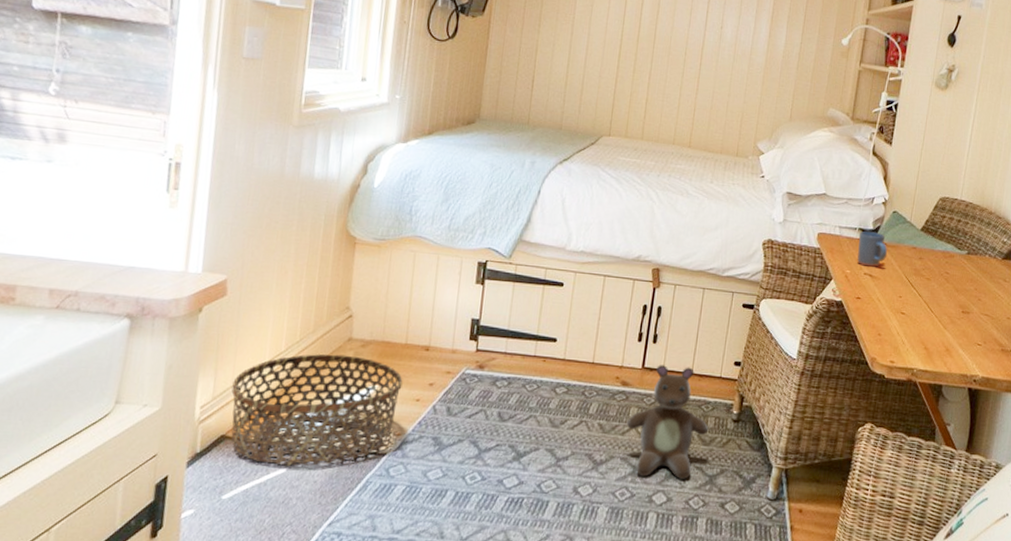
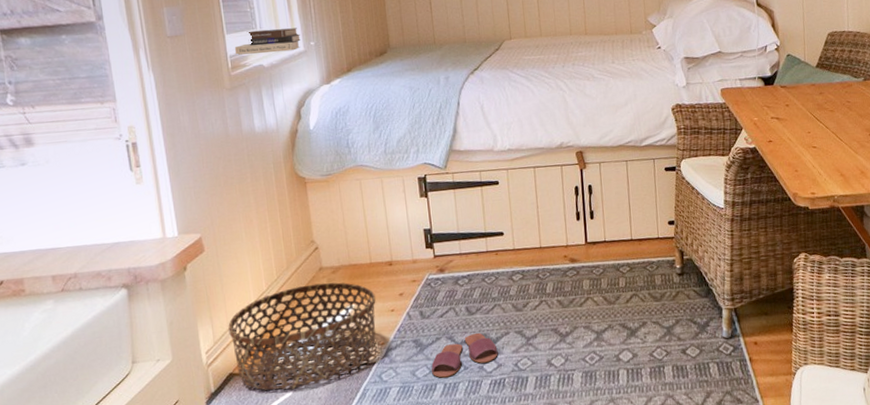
books: none [312,69,387,100] -> present [234,28,301,55]
slippers: none [445,442,523,485] -> present [431,332,498,378]
teddy bear: present [626,365,709,479] -> none [582,234,658,340]
mug: present [857,231,887,267] -> none [759,77,789,111]

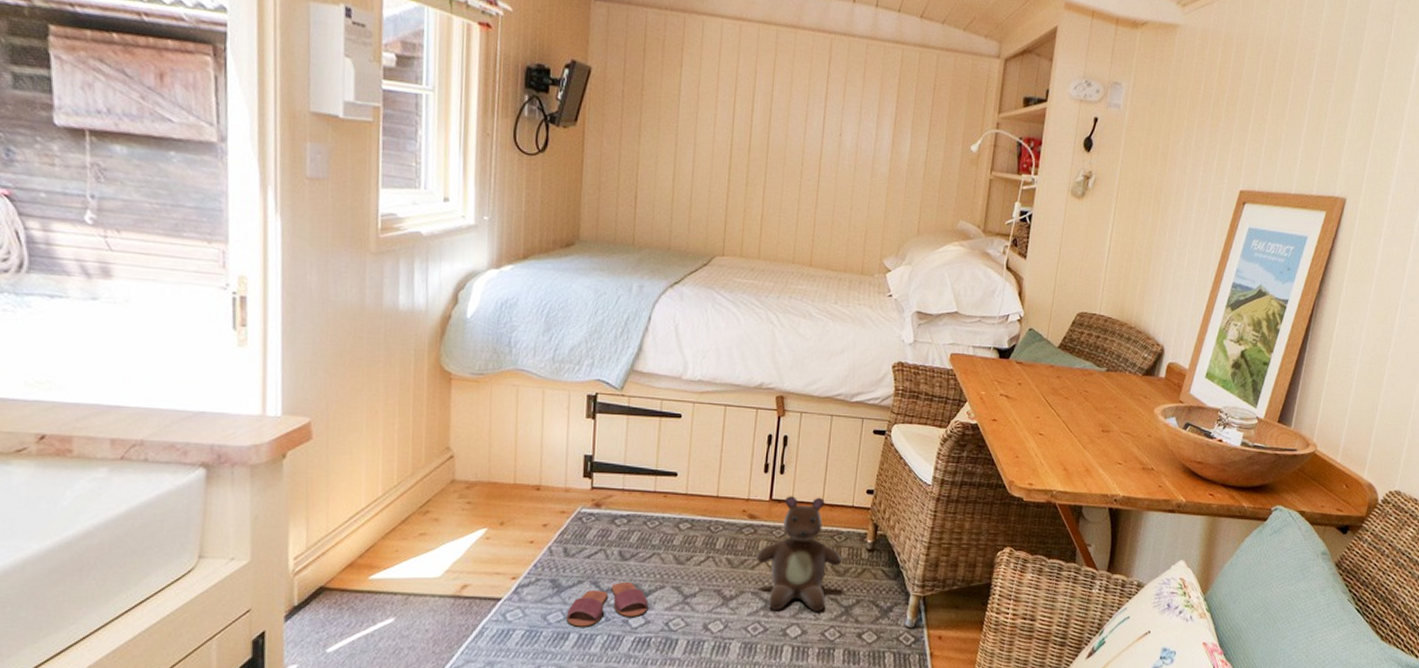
basket: present [228,282,376,390] -> none [327,497,514,615]
books: present [234,28,301,55] -> none [388,189,473,223]
teddy bear: none [582,234,658,340] -> present [756,496,842,611]

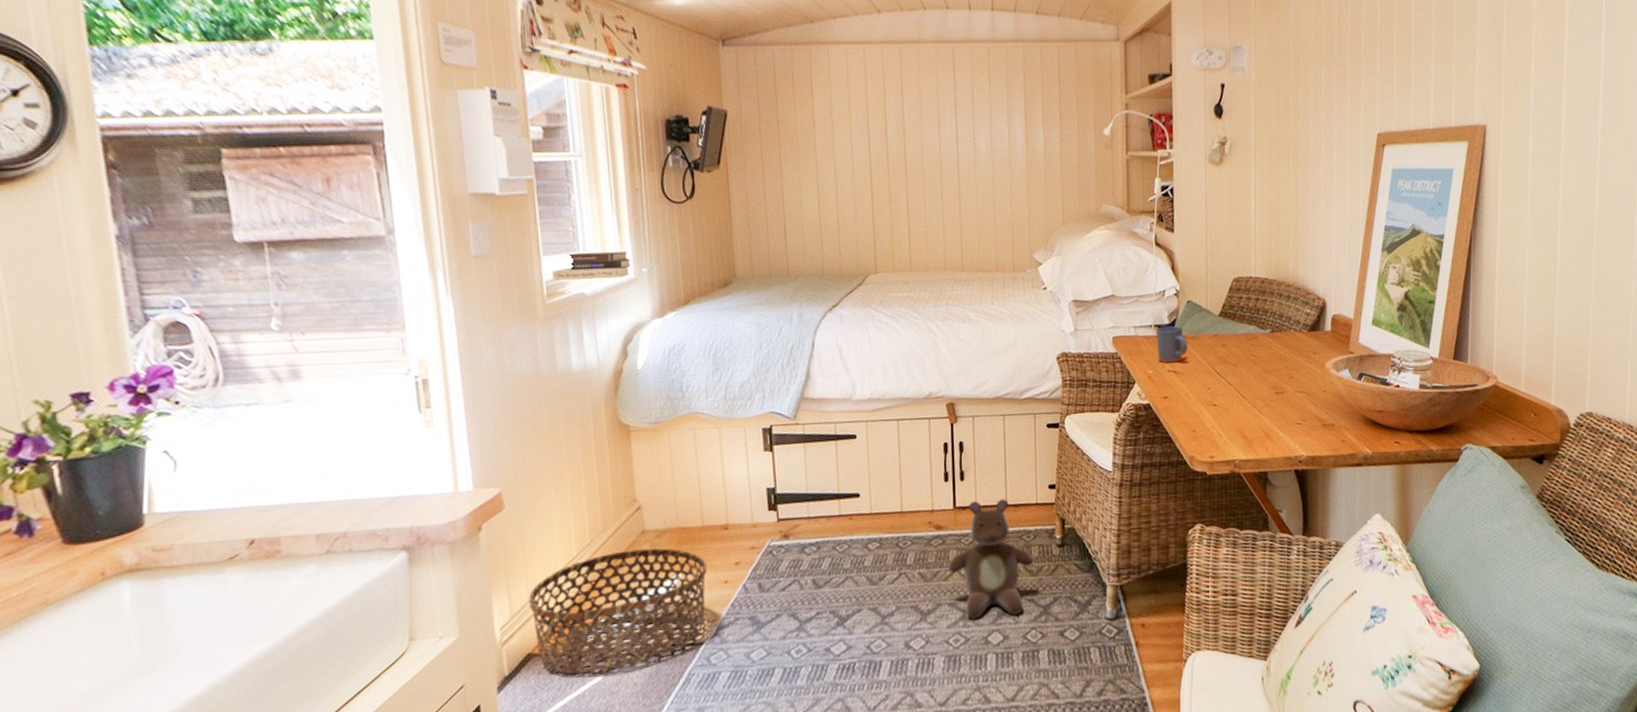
basket: none [327,497,514,615] -> present [529,547,707,674]
books: none [388,189,473,223] -> present [551,251,631,281]
slippers: present [567,581,649,627] -> none [769,609,848,662]
mug: none [992,350,1023,387] -> present [1155,325,1188,363]

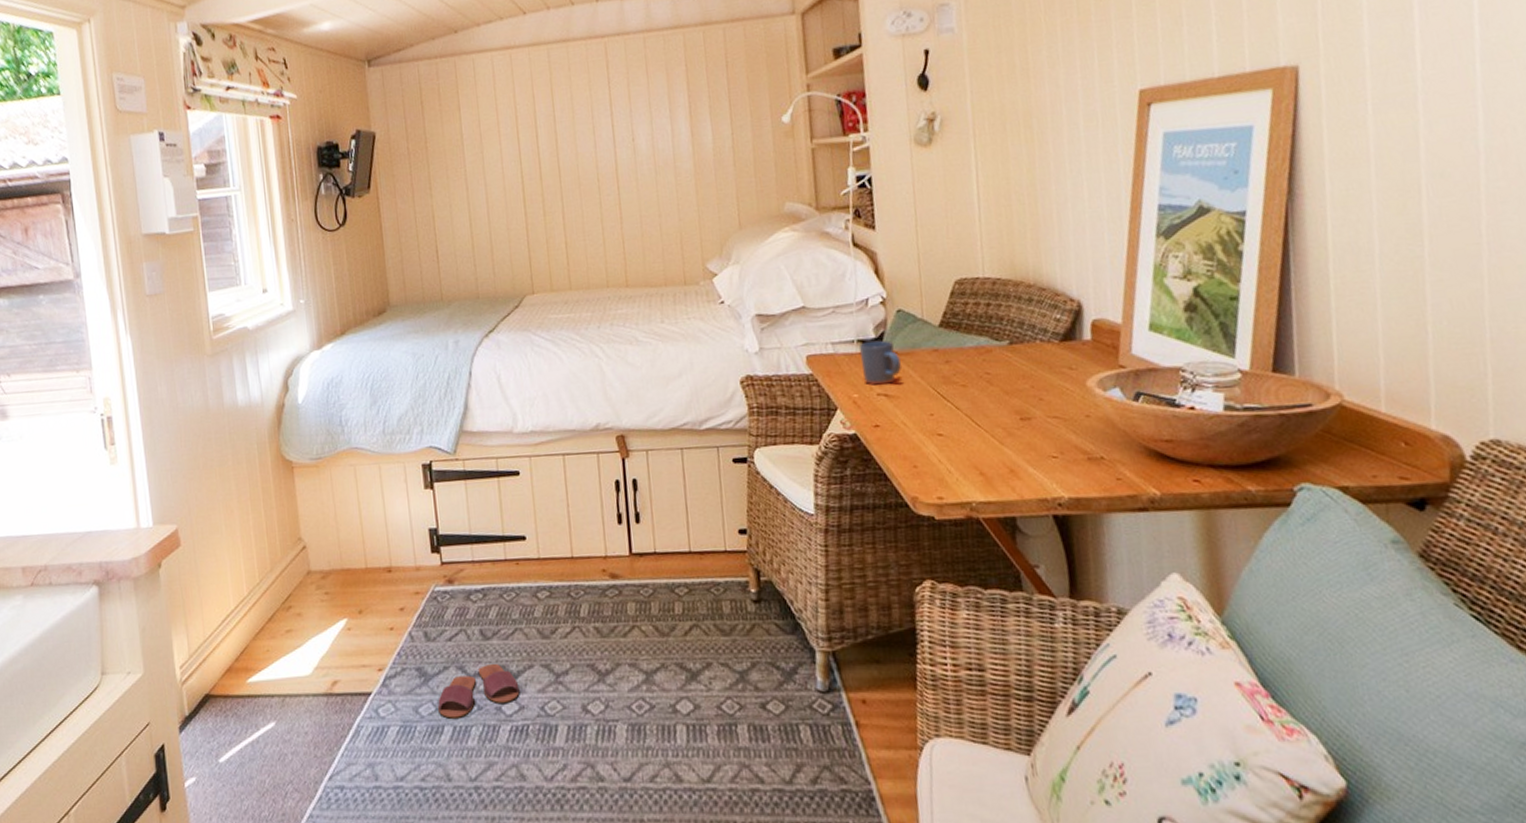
basket: present [529,547,707,674] -> none [205,589,372,720]
books: present [551,251,631,281] -> none [216,283,289,316]
slippers: none [769,609,848,662] -> present [438,663,520,719]
teddy bear: present [947,498,1034,619] -> none [626,544,726,683]

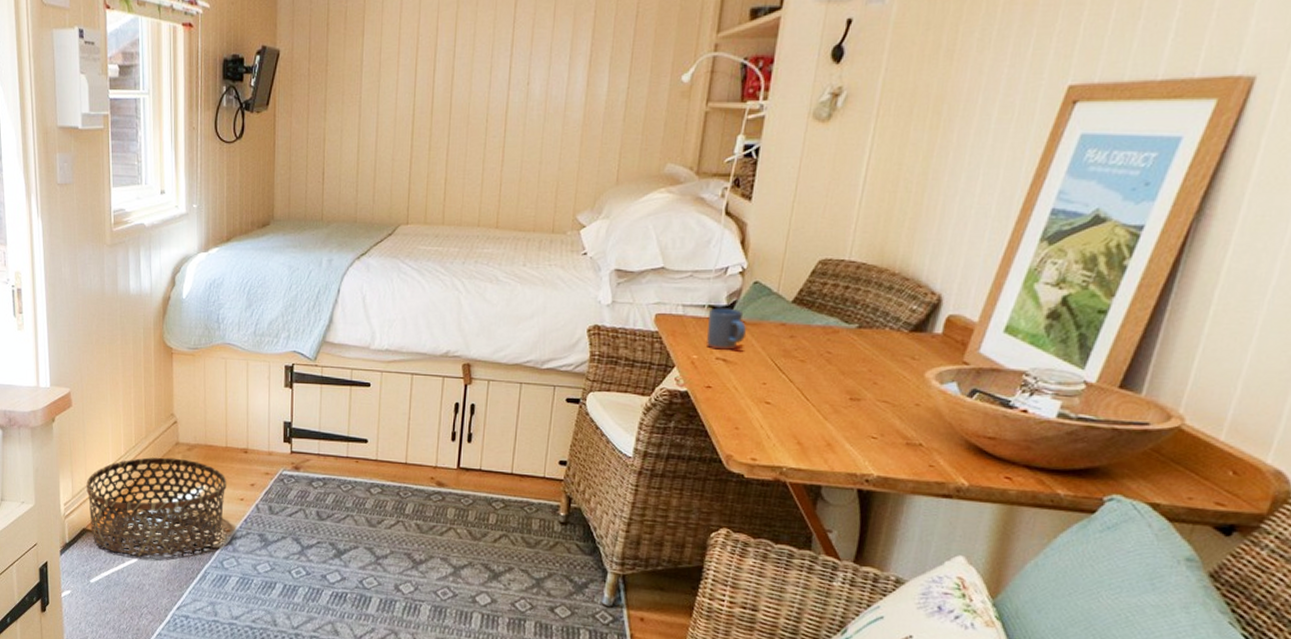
basket: none [205,589,372,720] -> present [86,457,227,557]
slippers: present [438,663,520,719] -> none [273,540,344,579]

